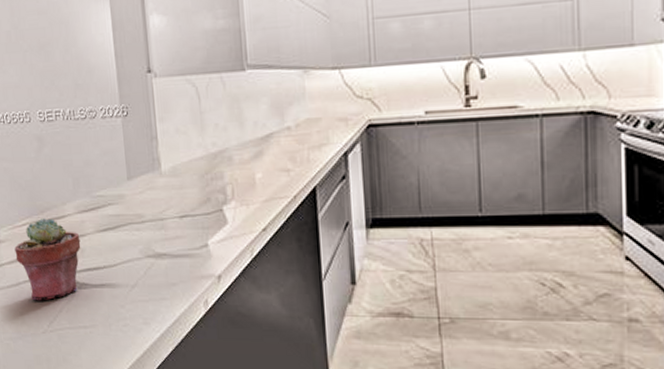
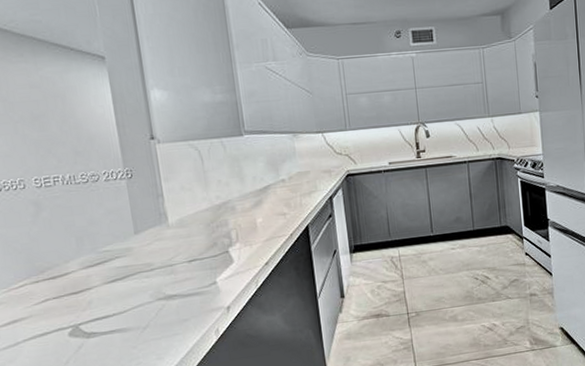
potted succulent: present [14,218,81,301] -> none [11,277,88,357]

